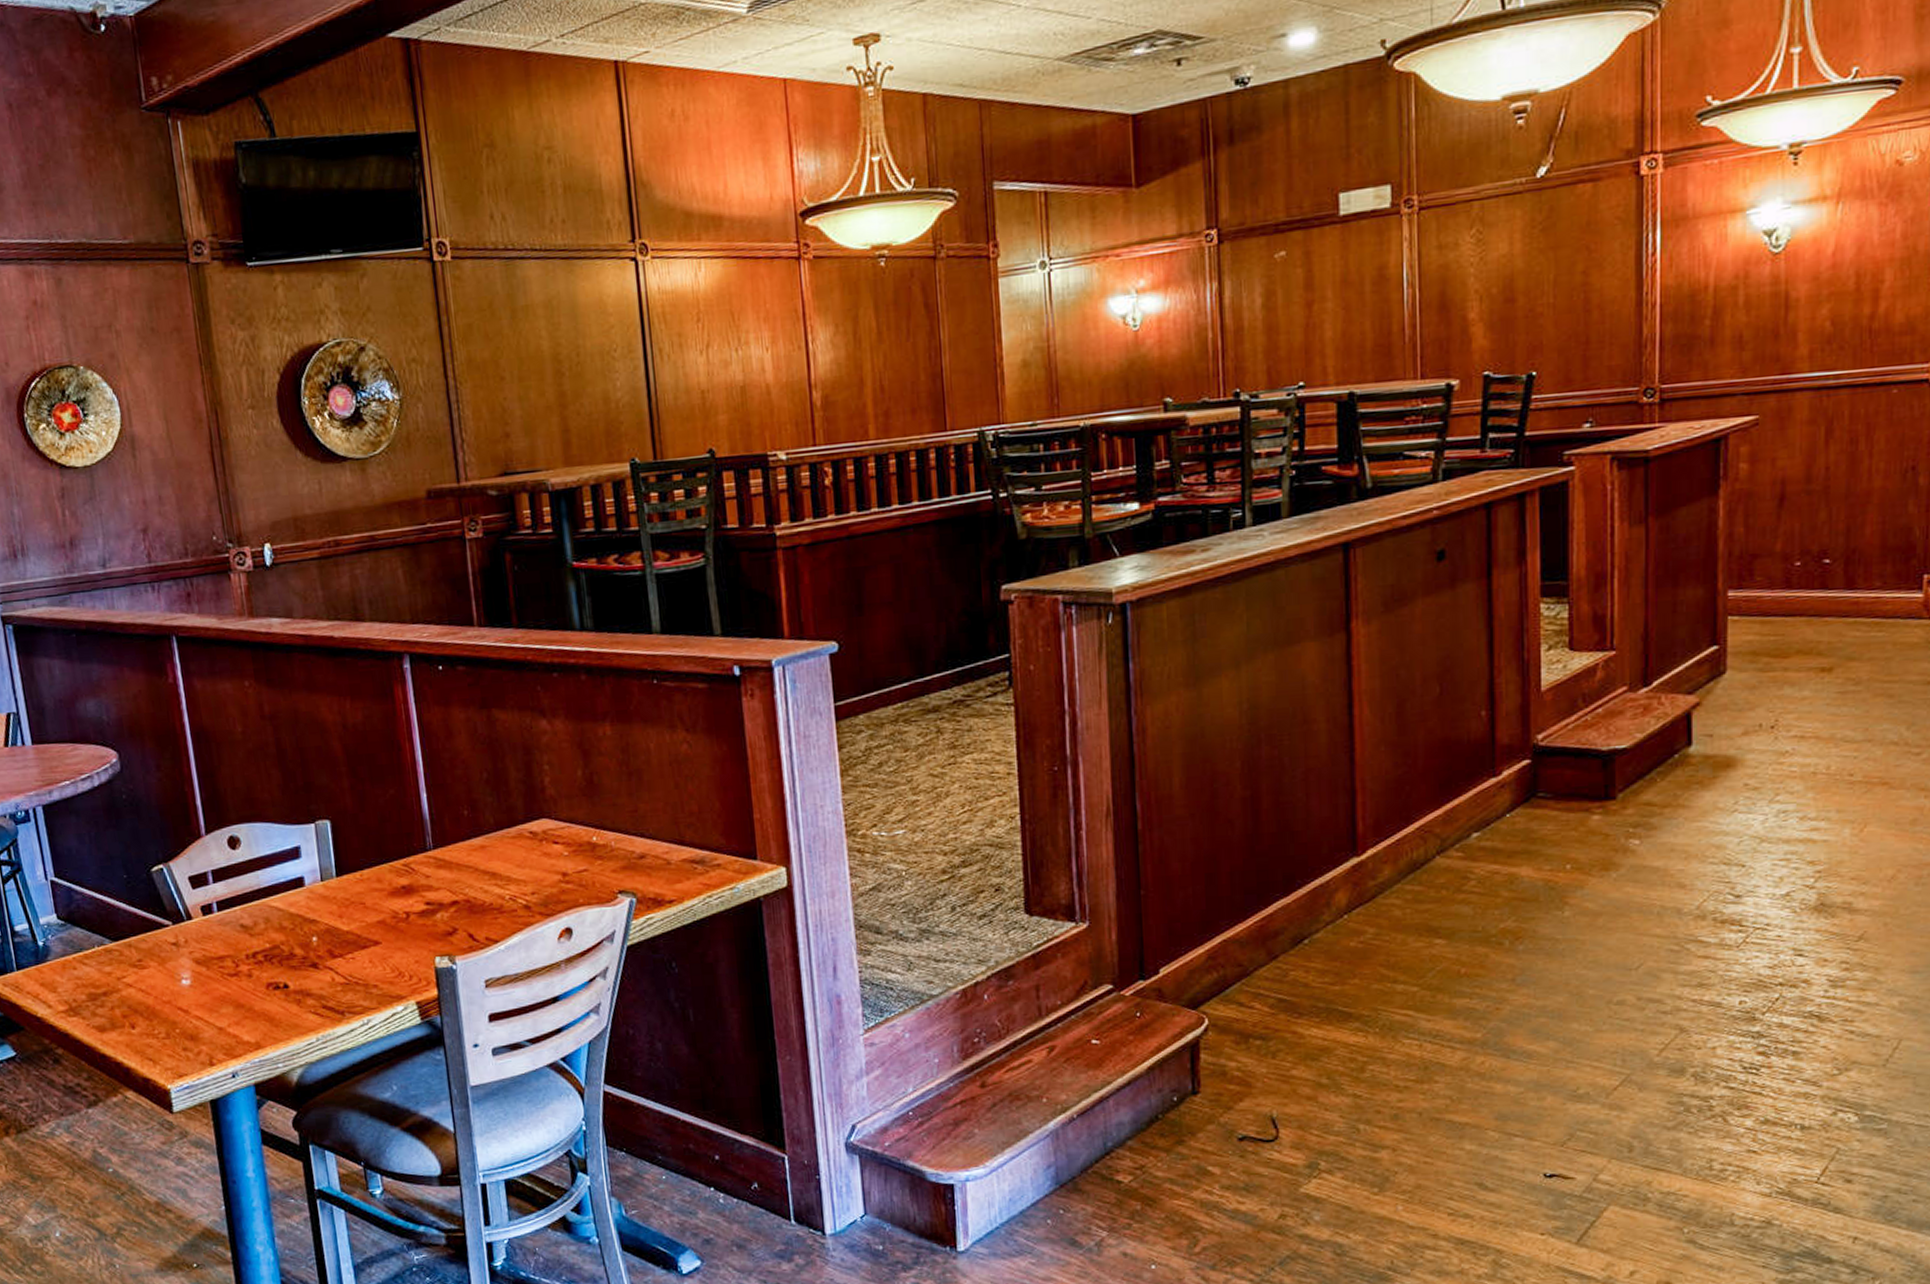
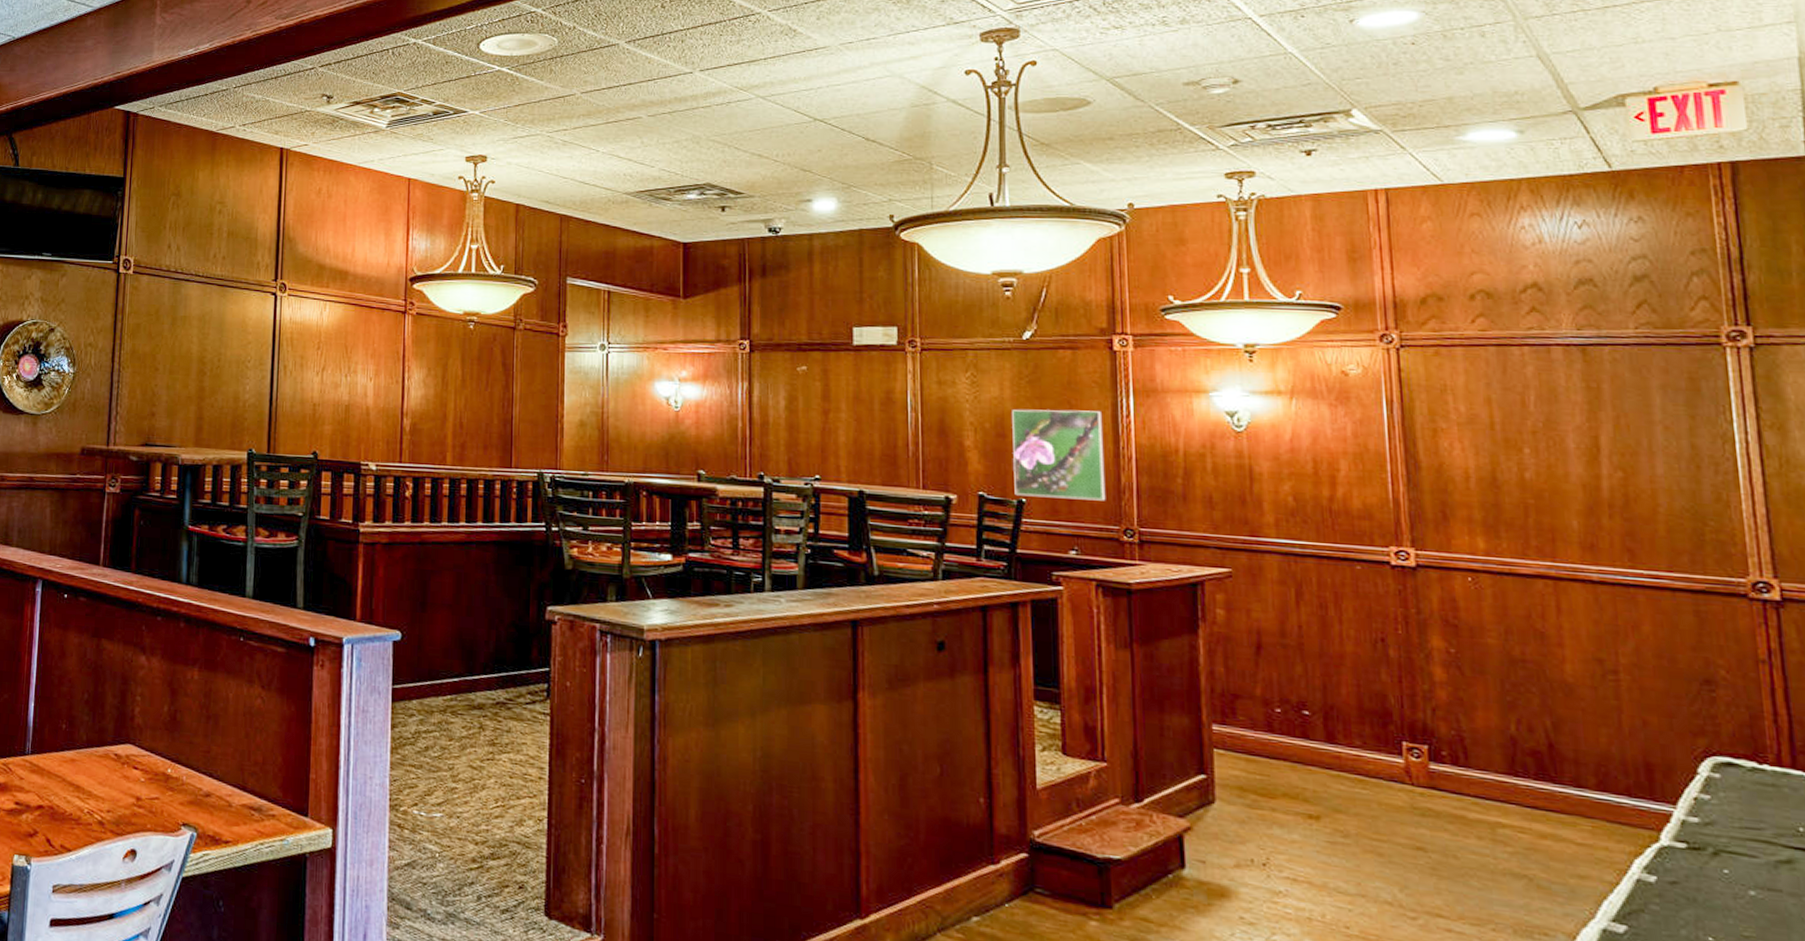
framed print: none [1523,253,1625,370] -> present [1012,409,1106,501]

